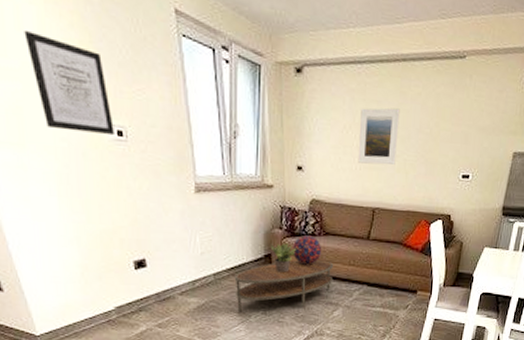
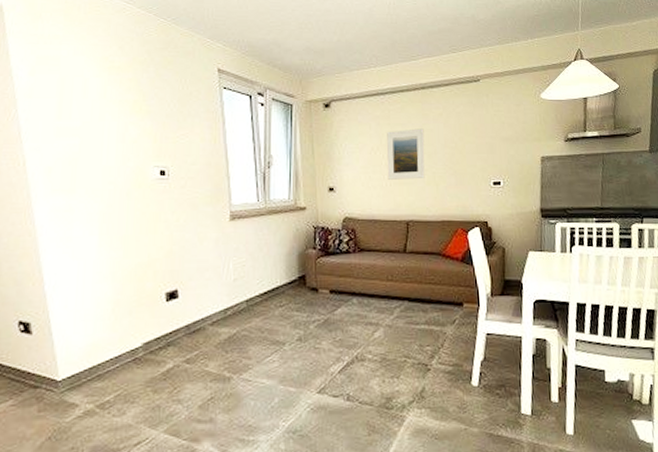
wall art: present [24,29,114,136] -> none [88,96,158,176]
coffee table: present [234,260,334,312] -> none [268,277,372,340]
potted plant: present [270,243,297,272] -> none [304,263,332,294]
decorative sphere: present [293,235,322,265] -> none [328,253,358,284]

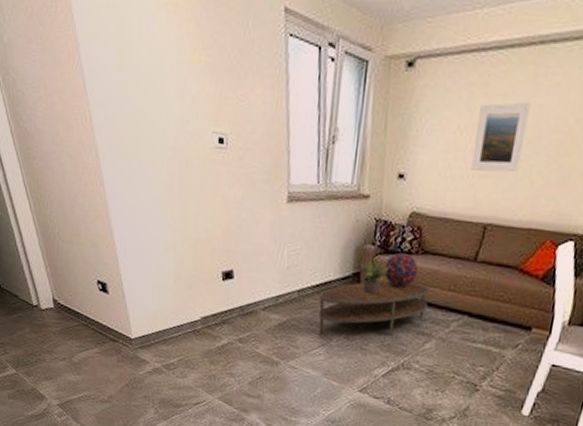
coffee table: none [268,277,372,340] -> present [318,281,431,335]
potted plant: none [304,263,332,294] -> present [360,261,390,294]
decorative sphere: none [328,253,358,284] -> present [384,253,419,288]

